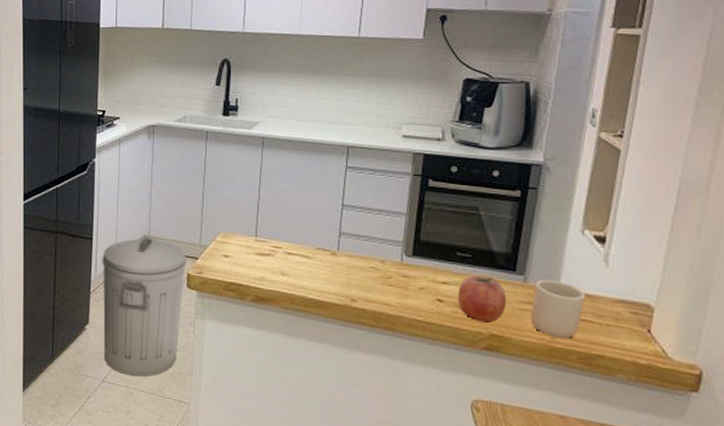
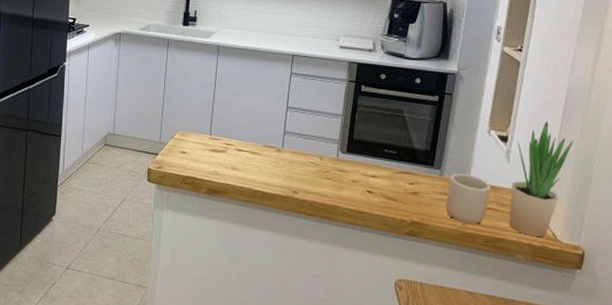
trash can: present [102,237,187,377] -> none [69,135,147,264]
fruit: present [458,274,506,323] -> none [385,169,425,211]
potted plant: none [608,218,688,355] -> present [509,121,573,238]

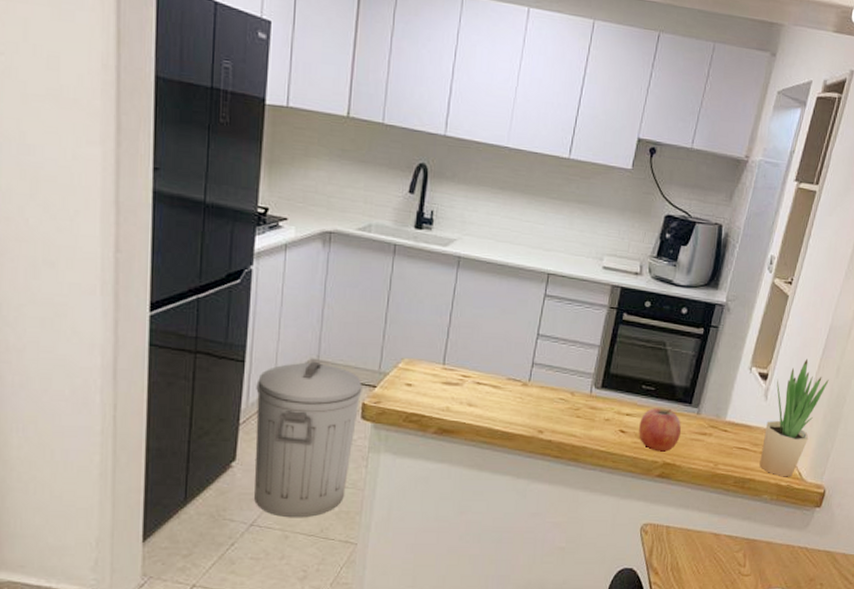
trash can: none [69,135,147,264] -> present [254,361,362,518]
fruit: none [385,169,425,211] -> present [639,407,681,452]
mug: present [445,173,491,225] -> none [699,411,746,466]

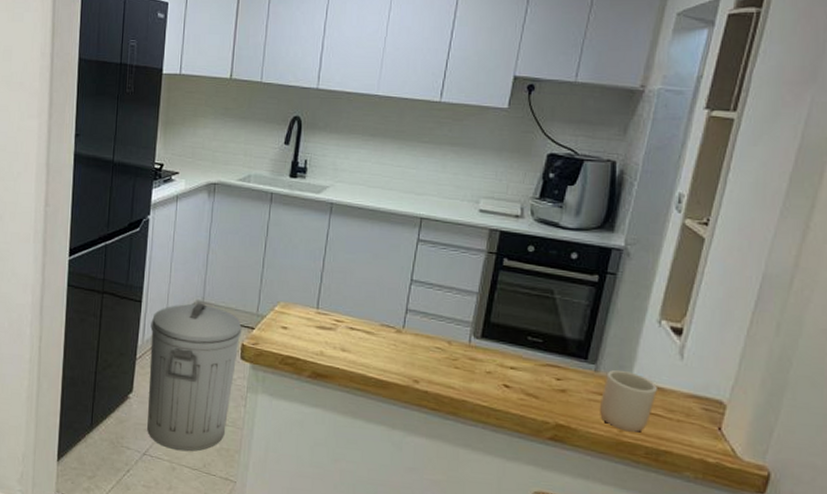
fruit: present [639,407,681,452] -> none [525,361,576,412]
mug: none [699,411,746,466] -> present [599,369,657,433]
potted plant: present [759,359,829,477] -> none [677,312,766,453]

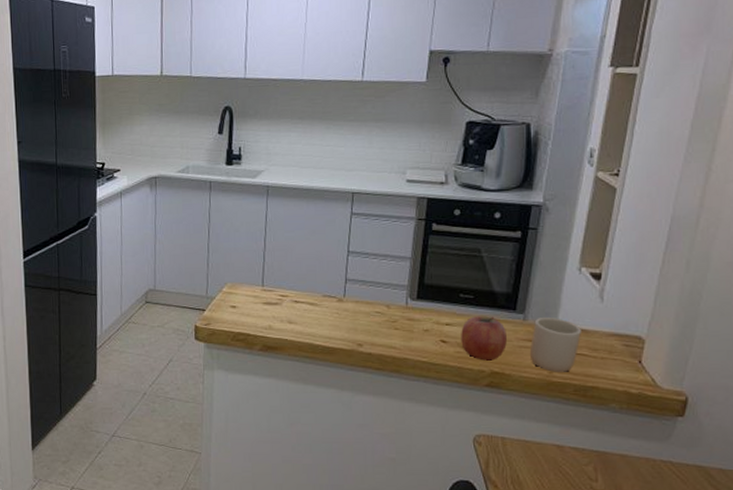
trash can: present [147,302,242,452] -> none [107,291,194,430]
fruit: none [525,361,576,412] -> present [461,315,507,361]

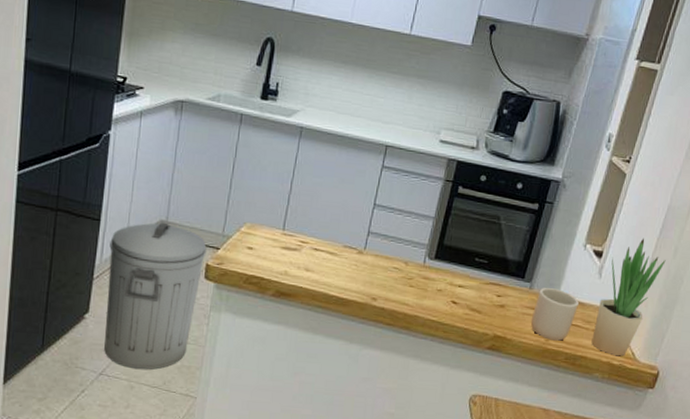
trash can: none [107,291,194,430] -> present [104,222,207,370]
fruit: present [461,315,507,361] -> none [470,280,513,325]
potted plant: none [602,254,678,384] -> present [591,238,666,357]

